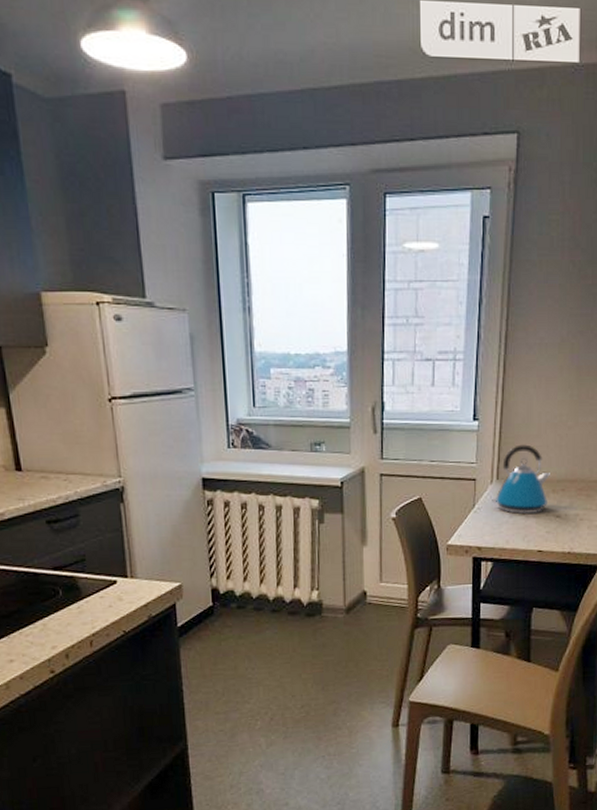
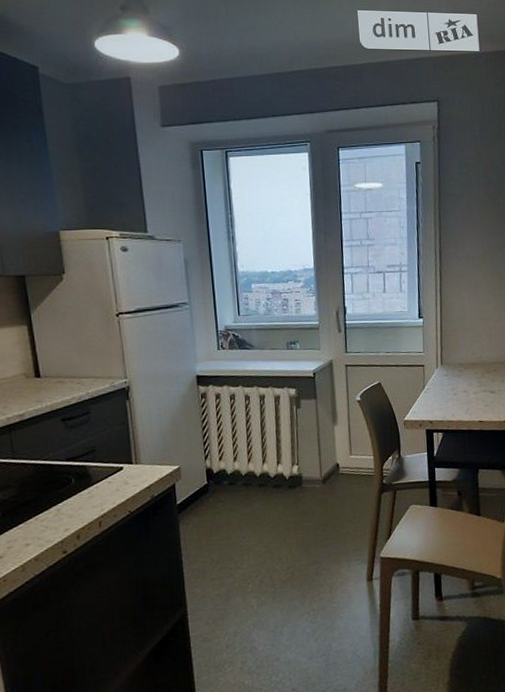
kettle: present [490,444,550,515] -> none [437,335,484,393]

